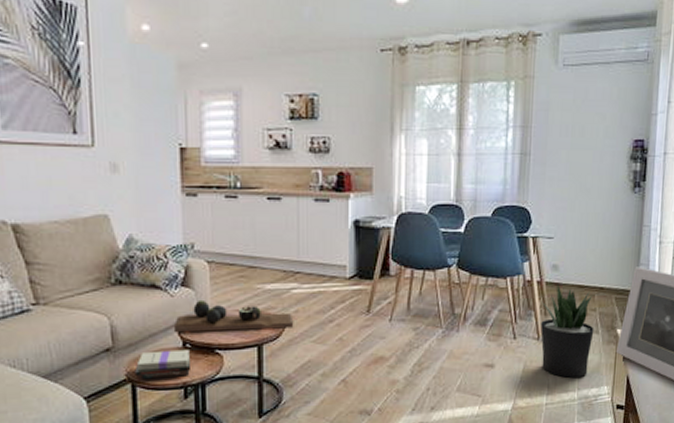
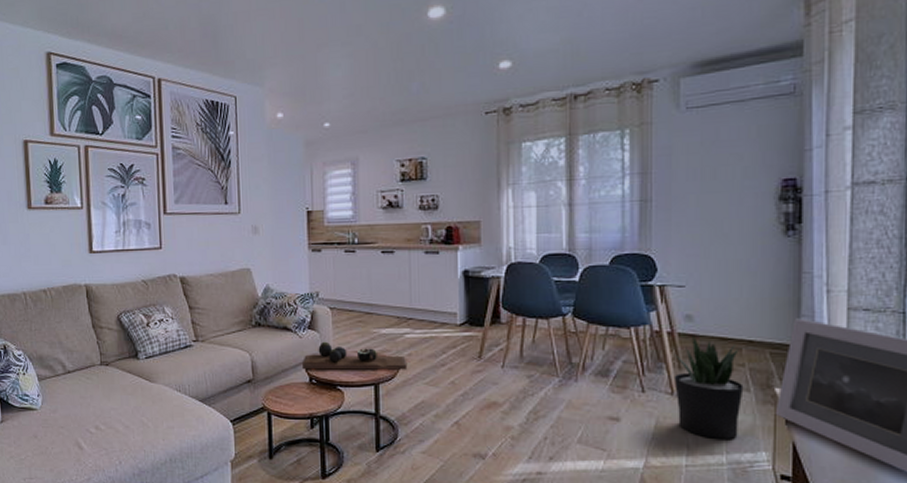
books: present [134,349,192,379] -> none [270,384,317,408]

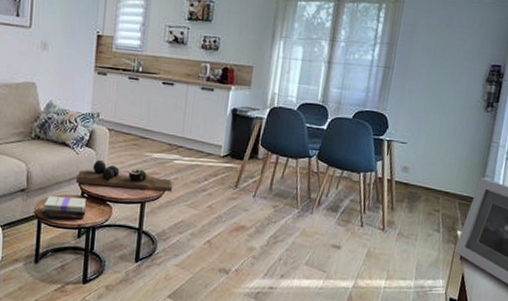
books: none [270,384,317,408] -> present [41,196,87,220]
planter: present [673,335,744,440] -> none [384,184,437,269]

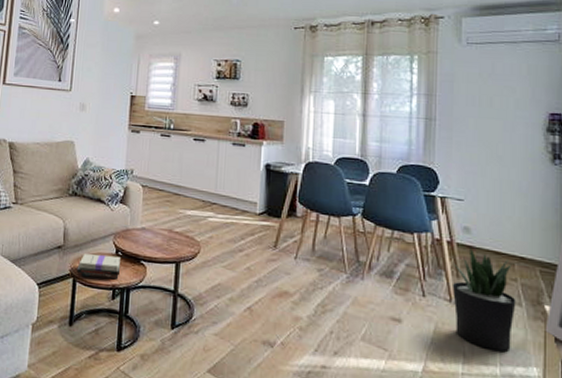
decorative tray: present [75,159,173,192] -> none [110,216,208,252]
planter: none [384,184,437,269] -> present [451,247,516,352]

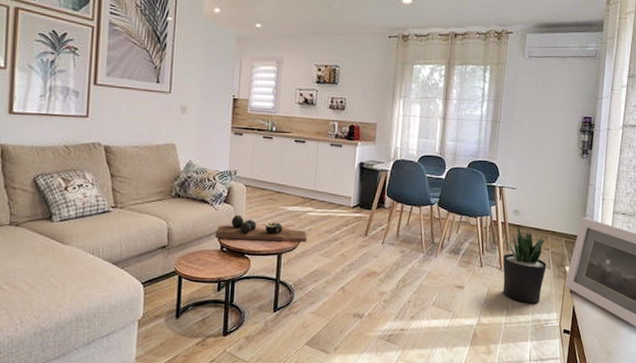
books: present [76,254,121,280] -> none [182,251,226,273]
decorative tray: none [110,216,208,252] -> present [214,214,308,243]

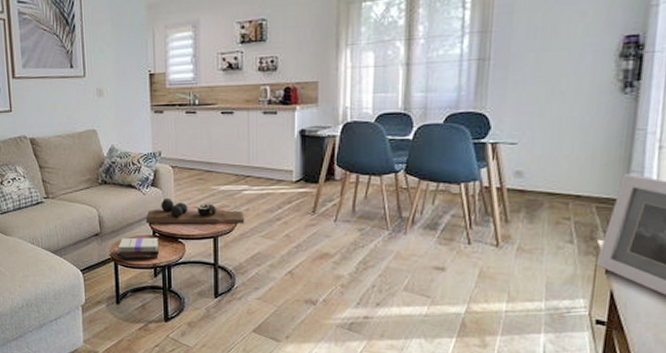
books: none [182,251,226,273] -> present [116,237,160,259]
planter: present [502,226,547,304] -> none [499,191,568,288]

